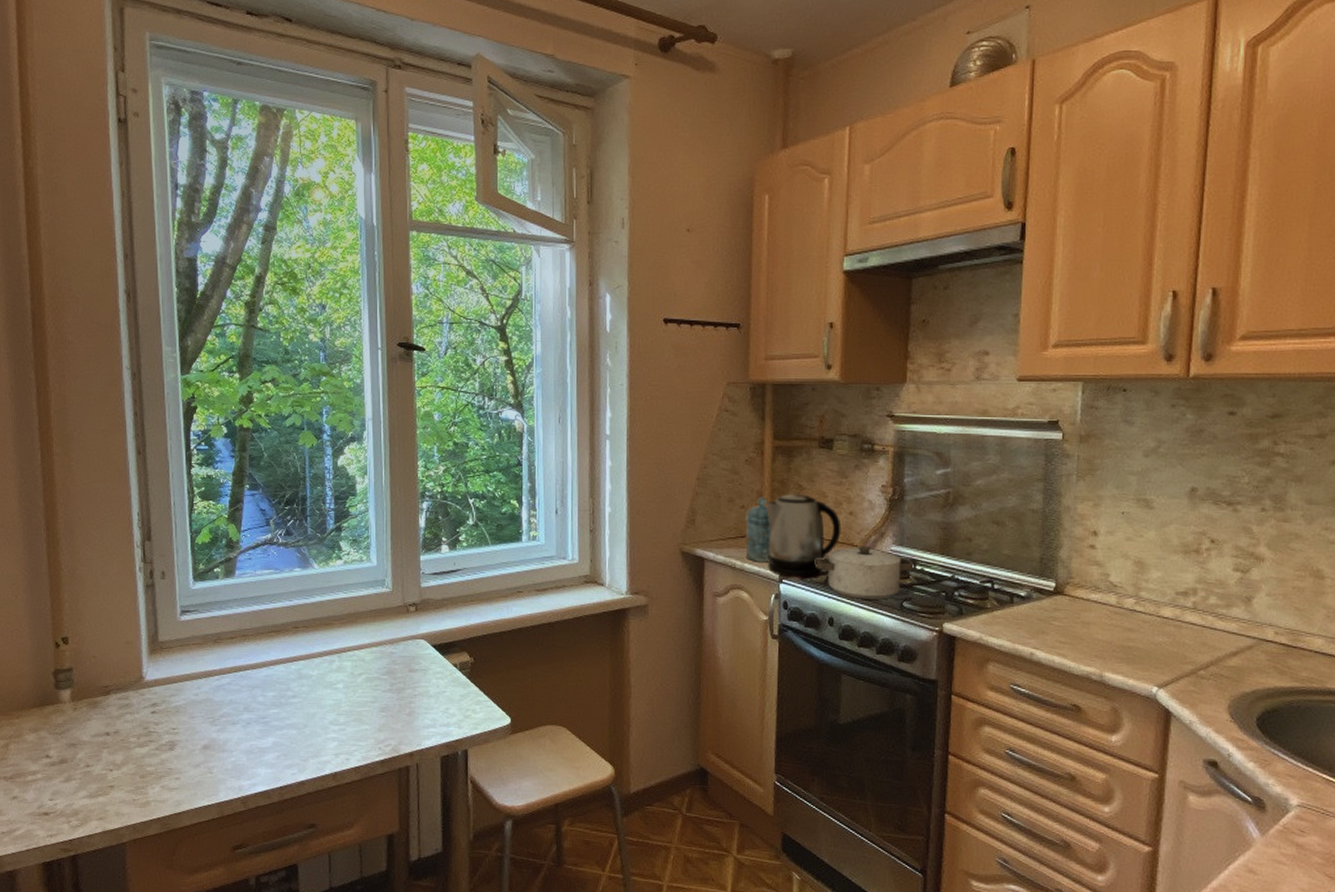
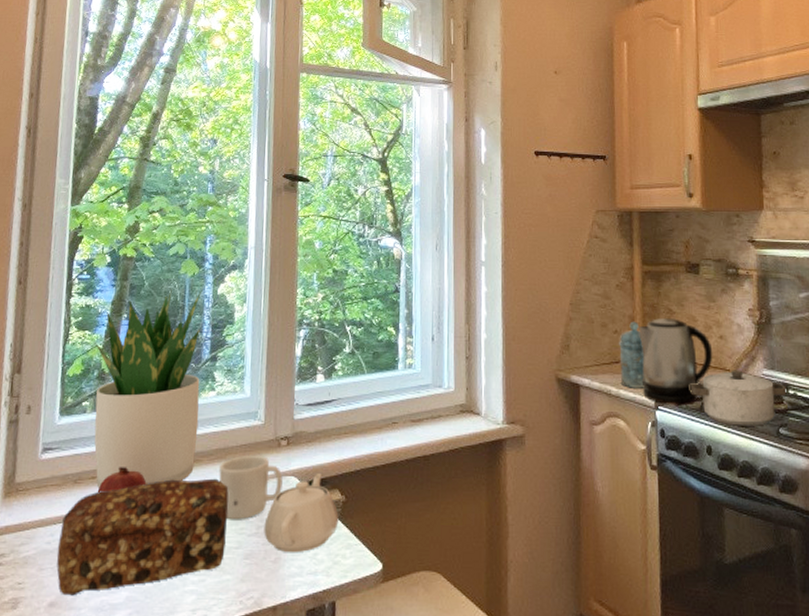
bread loaf: none [205,640,363,740] -> present [56,478,229,596]
planter: none [220,460,328,647] -> present [94,289,203,488]
fruit: none [237,629,283,651] -> present [97,467,147,492]
mug: none [351,620,413,677] -> present [219,456,283,519]
teapot: none [397,636,468,708] -> present [264,472,339,553]

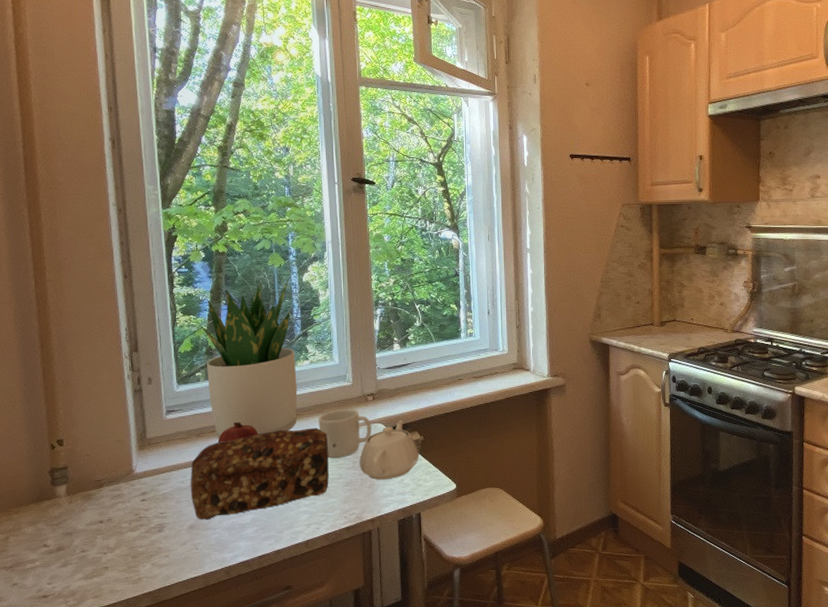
canister: present [618,321,645,388] -> none [639,294,661,346]
kettle: present [639,318,713,404] -> none [656,291,715,357]
cooking pot: present [690,370,787,426] -> none [696,329,771,371]

